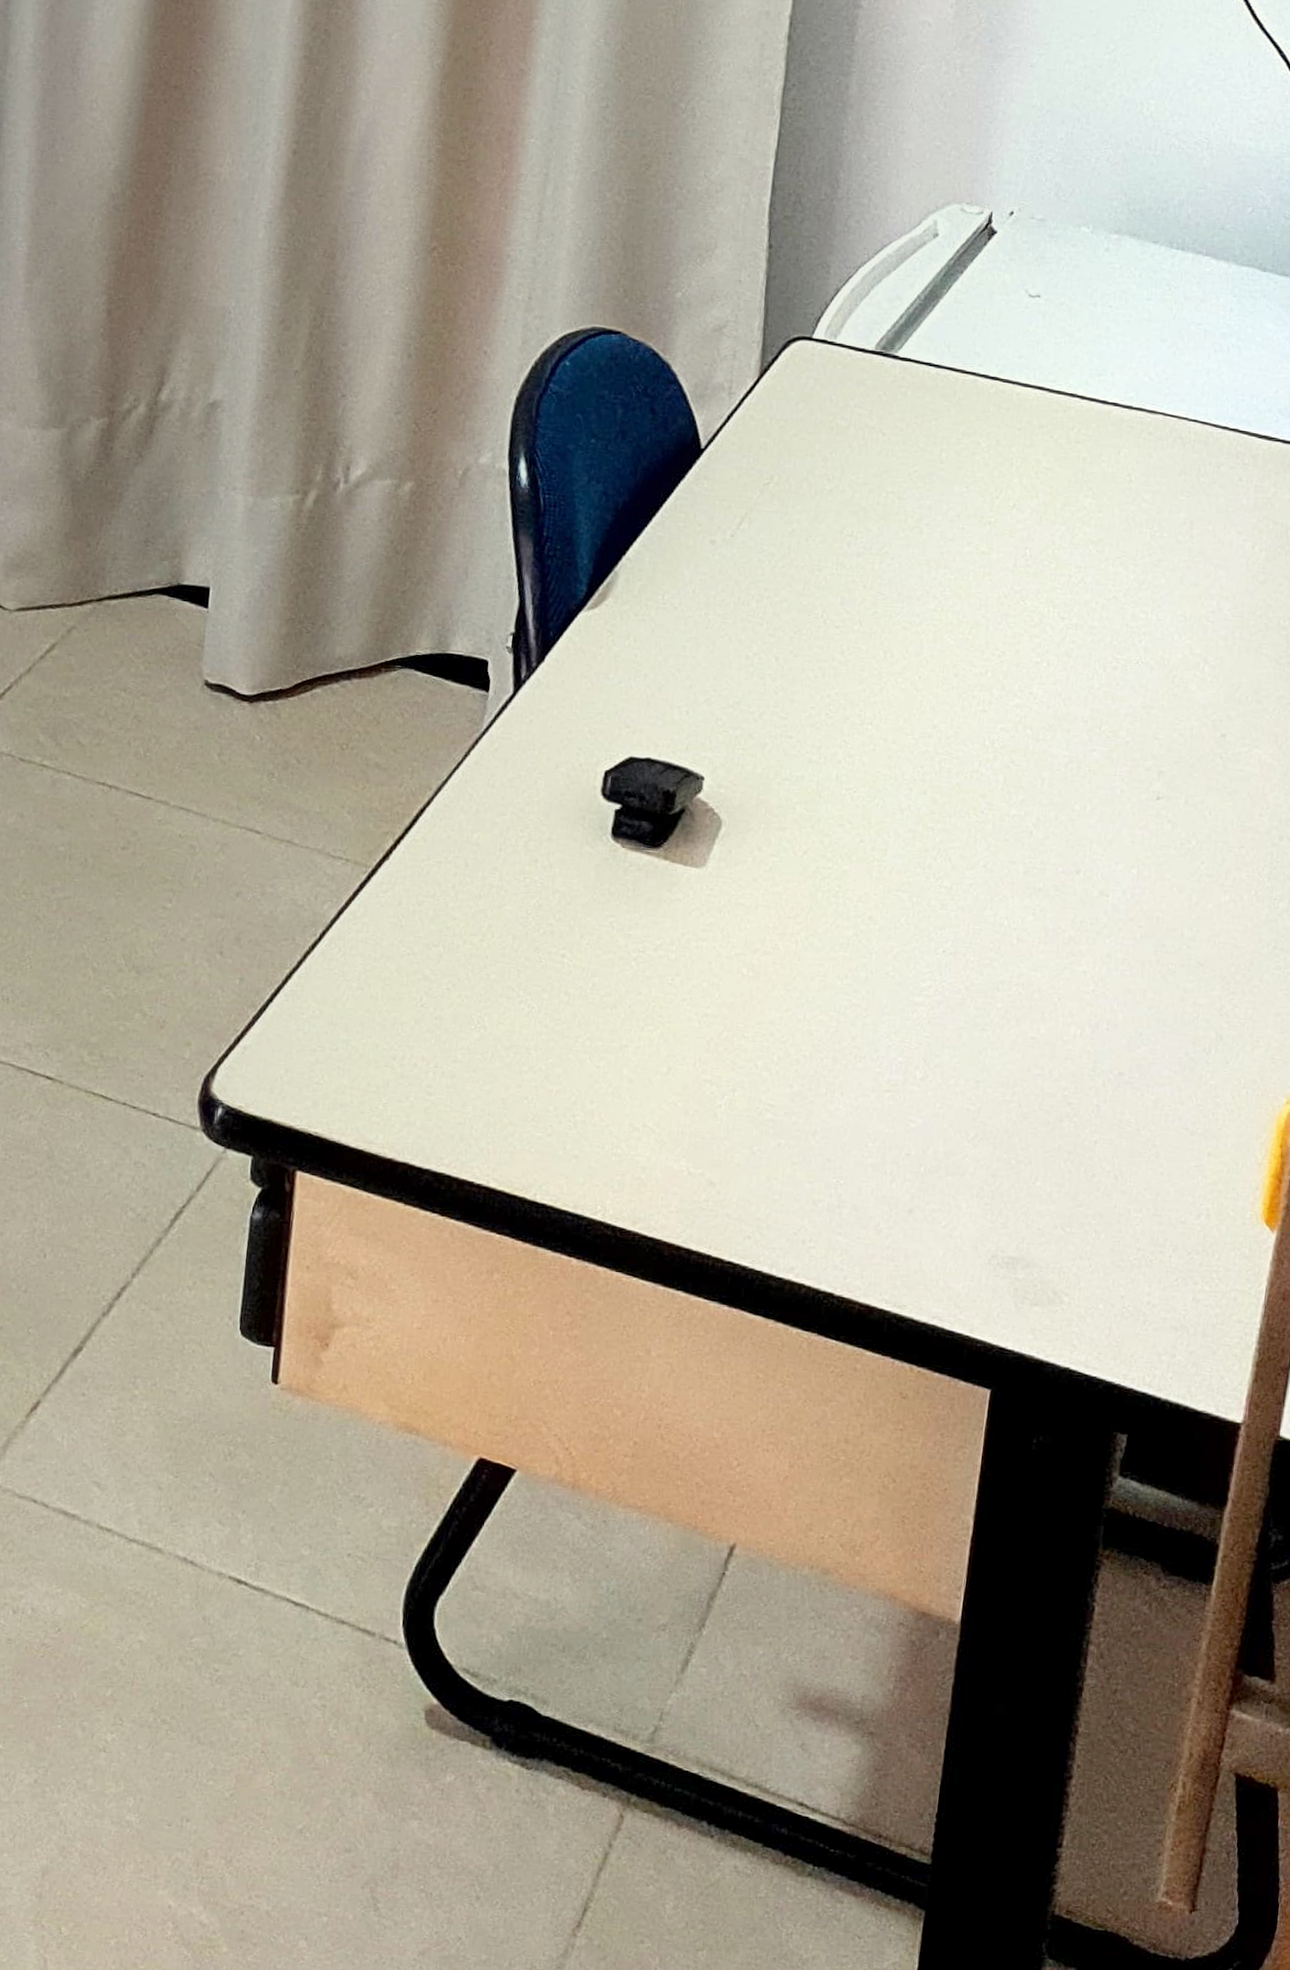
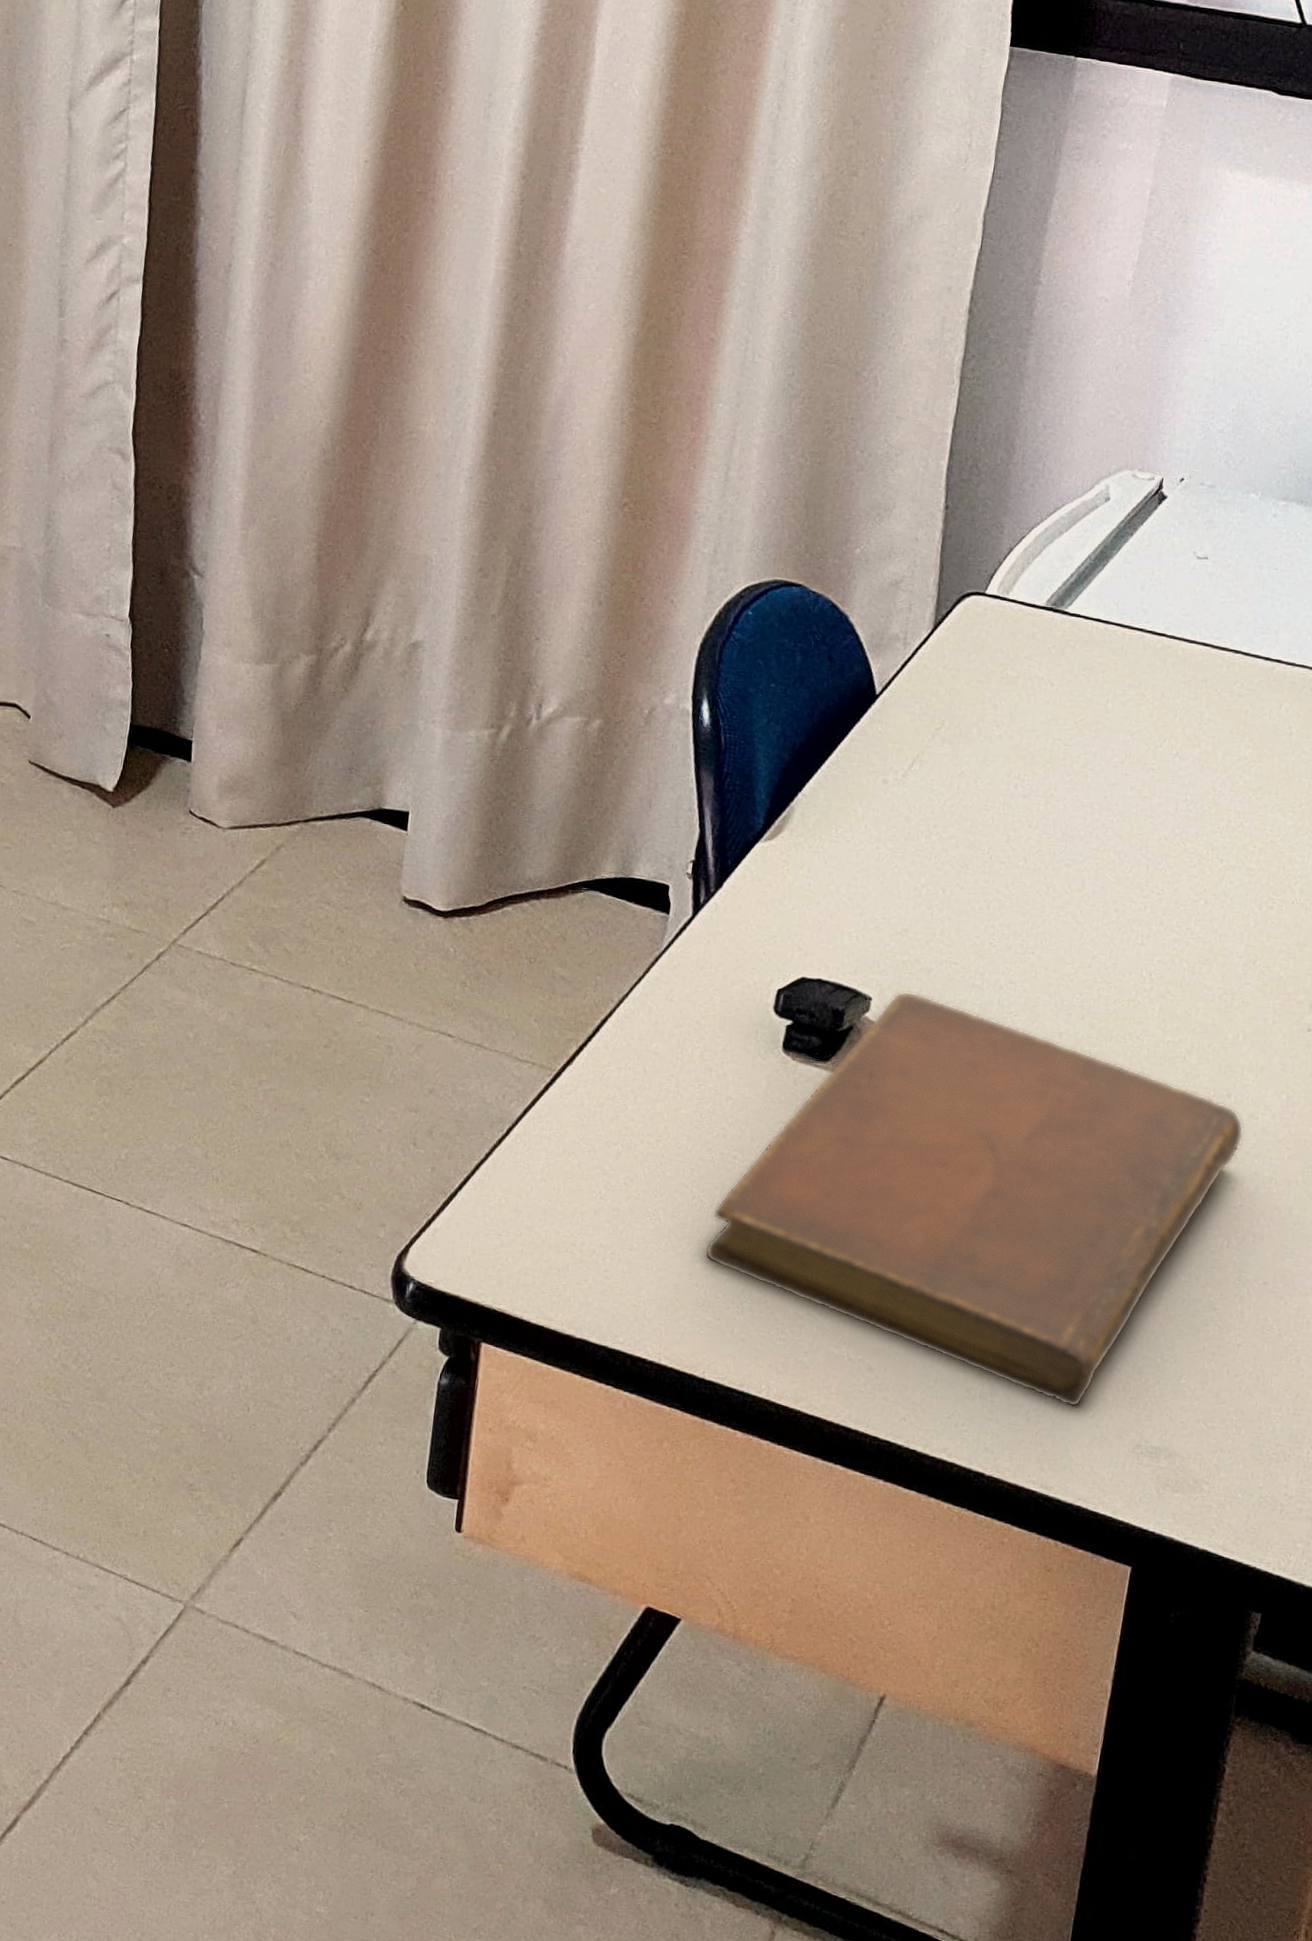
notebook: none [534,769,1094,1217] -> present [705,991,1244,1408]

